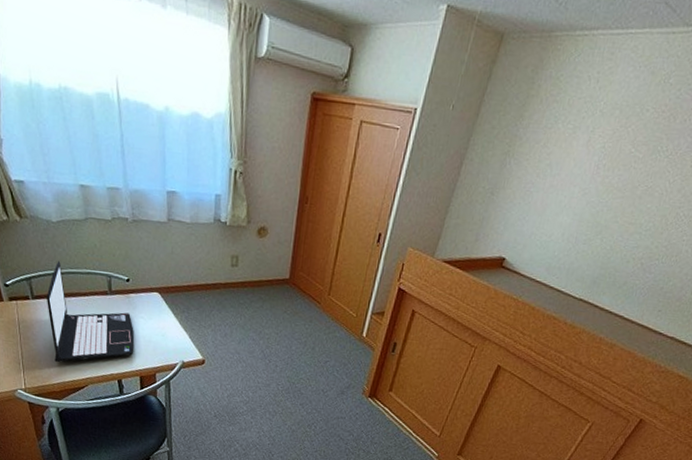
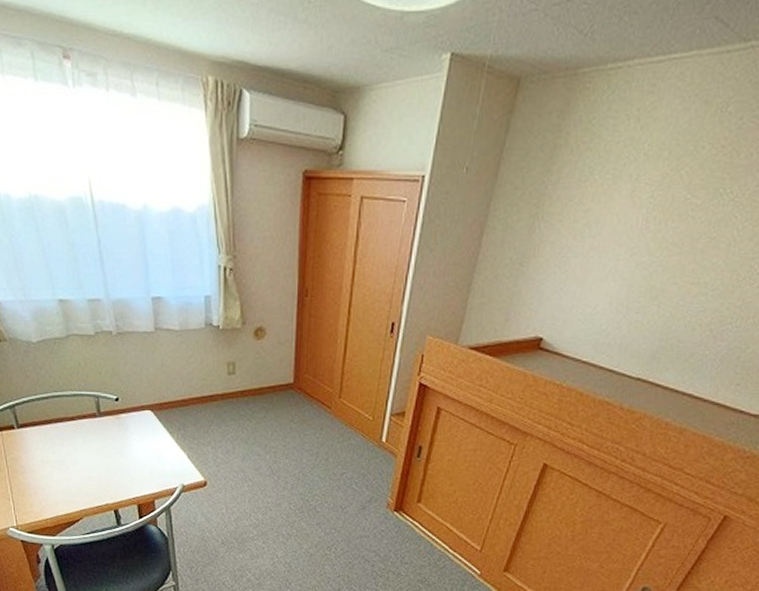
laptop: present [46,261,135,363] -> none [31,385,129,496]

